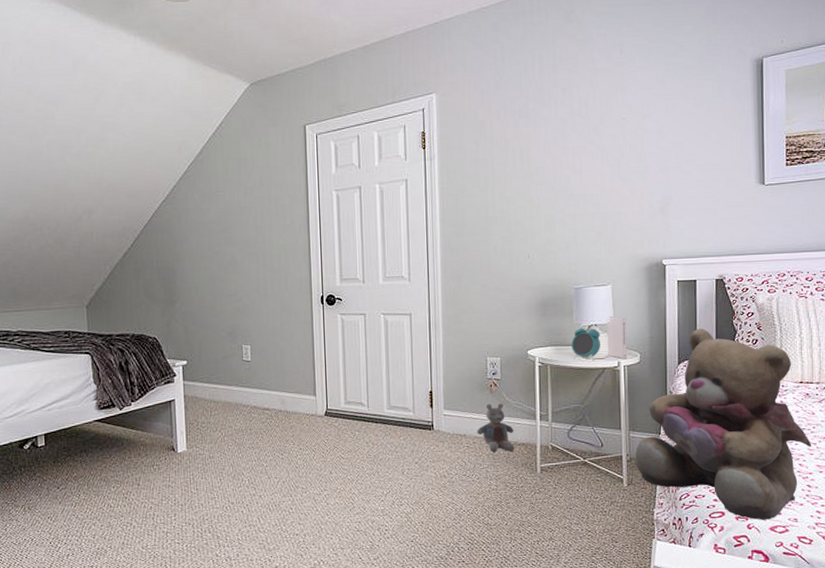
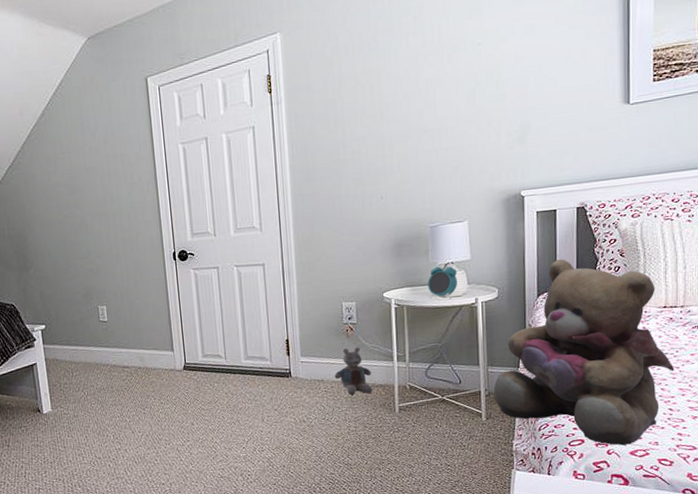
book: present [606,317,627,359] -> none [463,253,485,295]

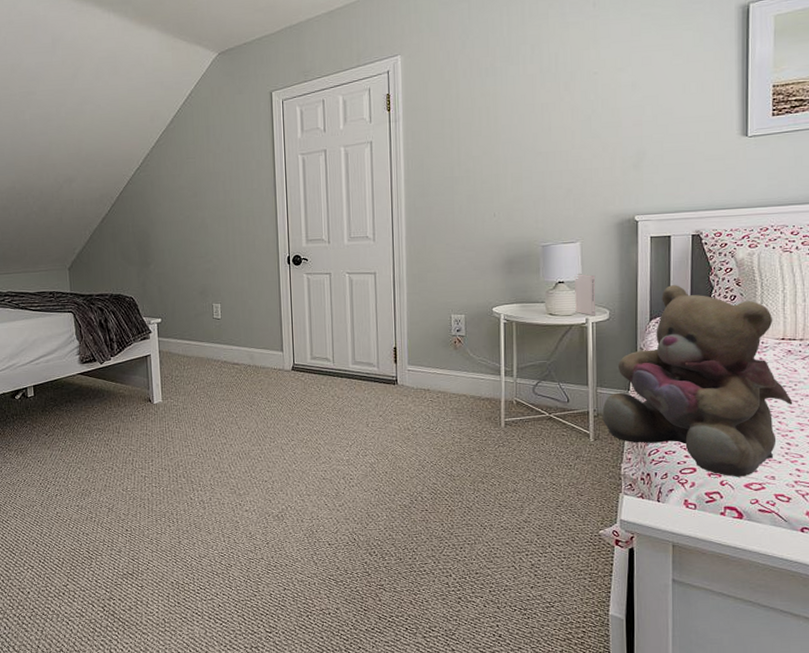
stuffed animal: present [334,347,372,395] -> none [441,359,478,406]
alarm clock: present [428,261,457,299] -> none [538,281,568,318]
book: none [463,253,485,295] -> present [574,274,596,315]

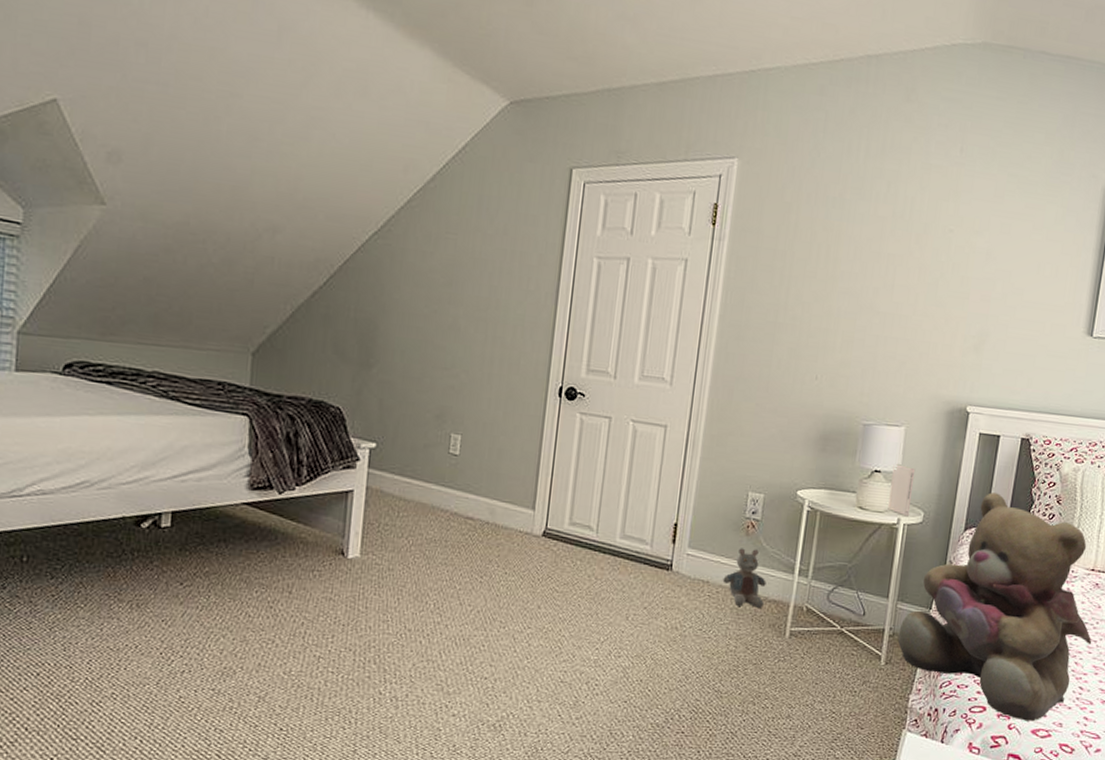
stuffed animal: none [441,359,478,406] -> present [722,548,767,608]

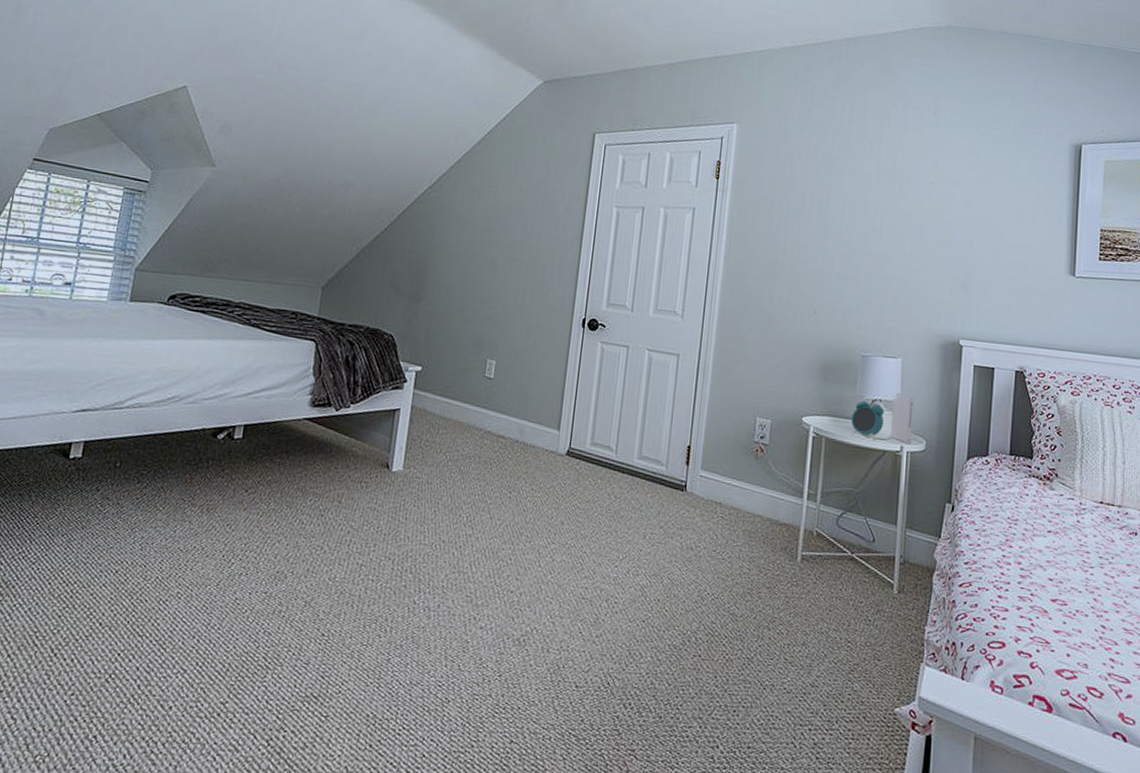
stuffed animal: present [722,548,767,608] -> none [734,471,777,531]
alarm clock: none [848,468,883,513] -> present [851,397,884,441]
teddy bear: present [897,492,1092,722] -> none [909,423,1109,661]

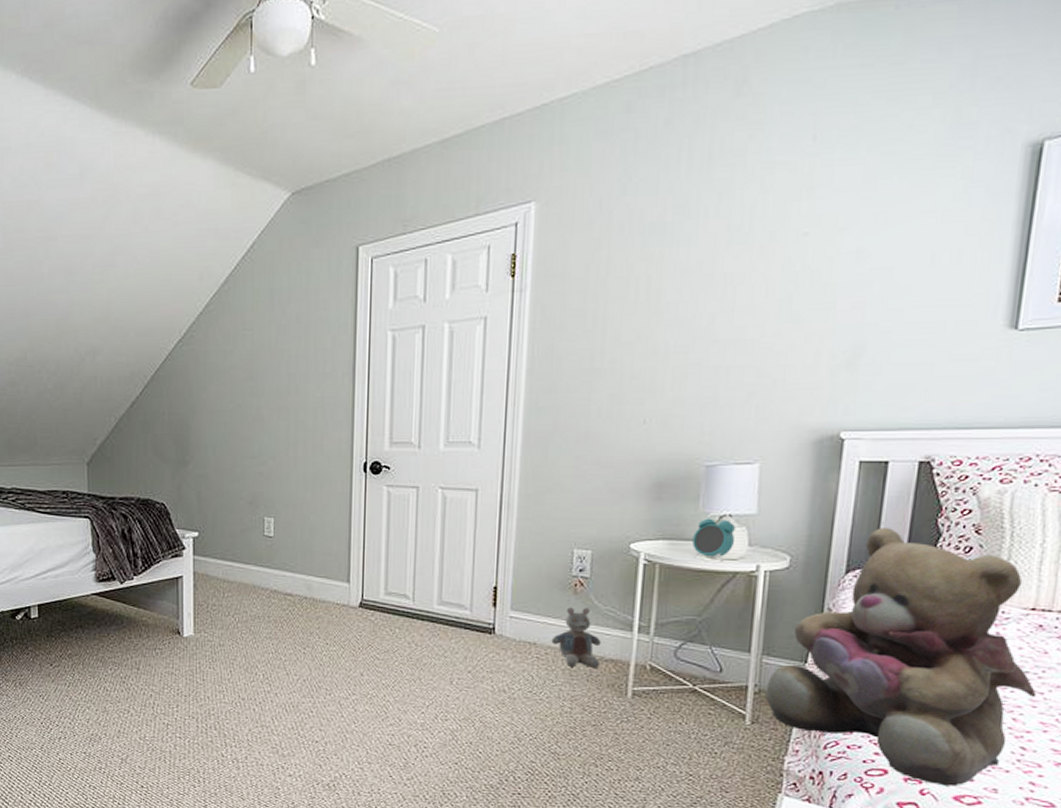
stuffed animal: none [734,471,777,531] -> present [551,607,601,668]
book: present [890,393,915,443] -> none [743,506,776,561]
teddy bear: none [909,423,1109,661] -> present [765,528,1037,787]

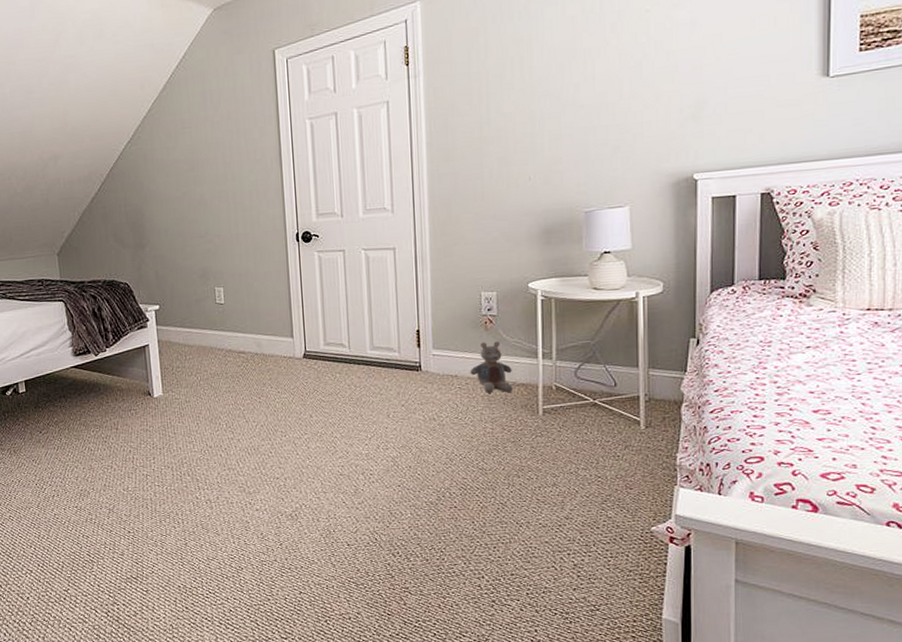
alarm clock: present [692,513,735,562] -> none [580,251,615,292]
teddy bear: present [765,528,1037,787] -> none [655,251,879,466]

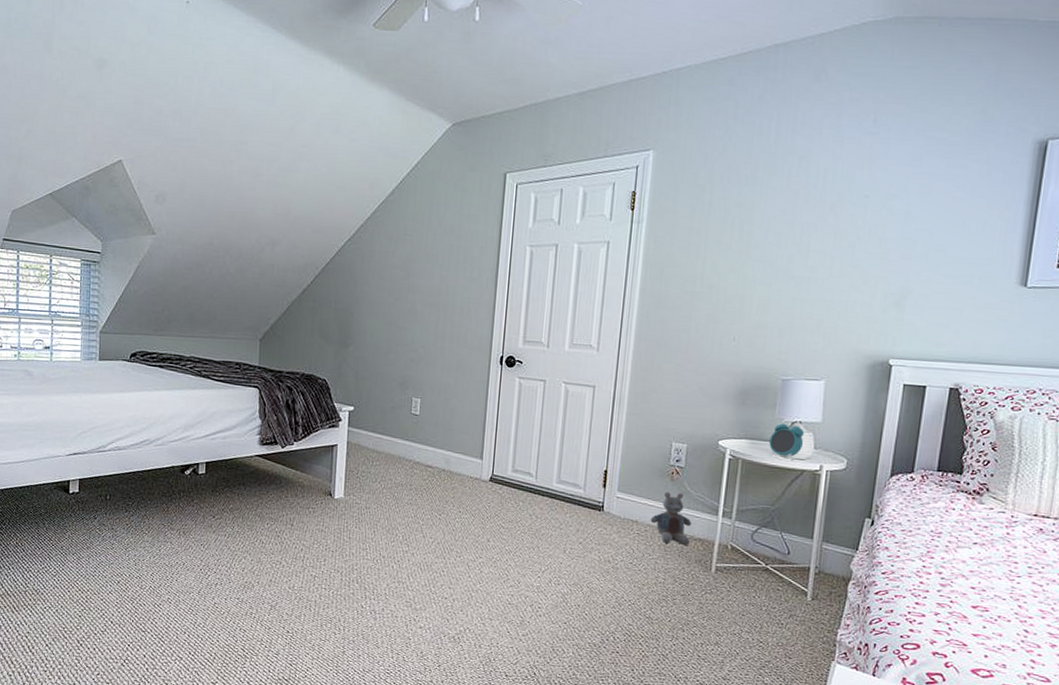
alarm clock: none [580,251,615,292] -> present [769,419,804,461]

